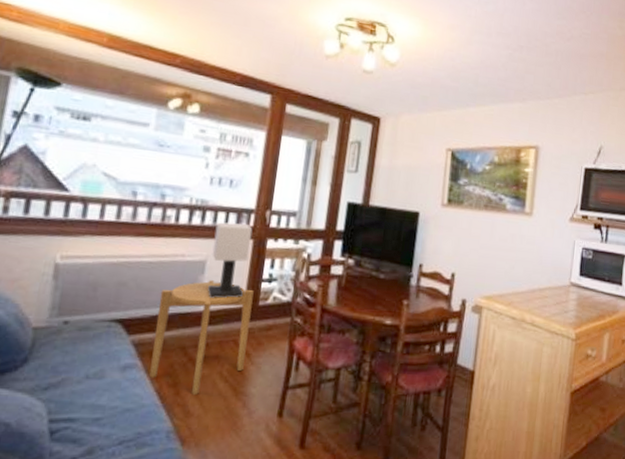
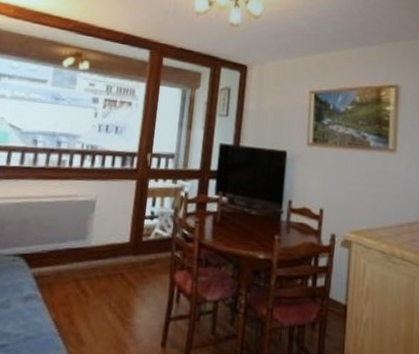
side table: present [149,280,254,396] -> none [48,218,138,325]
table lamp: present [207,222,253,298] -> none [97,165,136,235]

